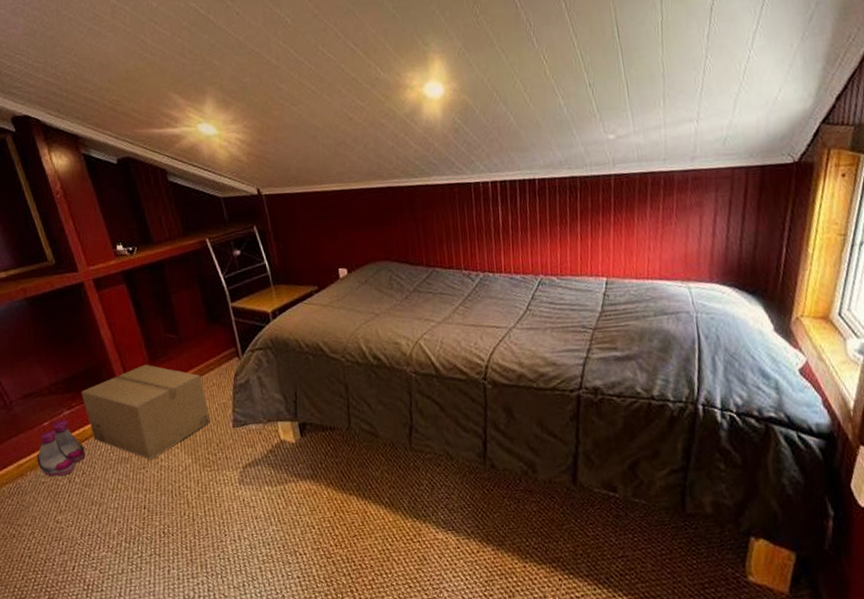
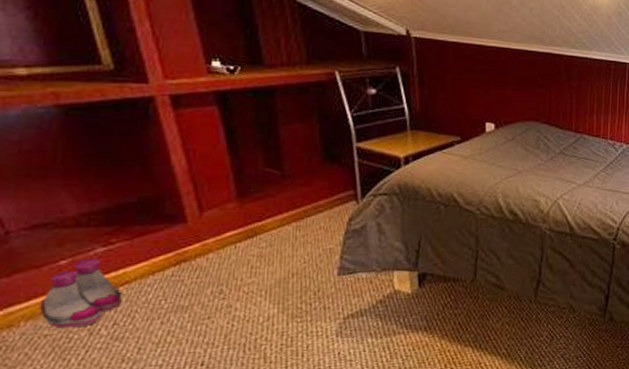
cardboard box: present [81,364,210,459] -> none [127,199,310,308]

